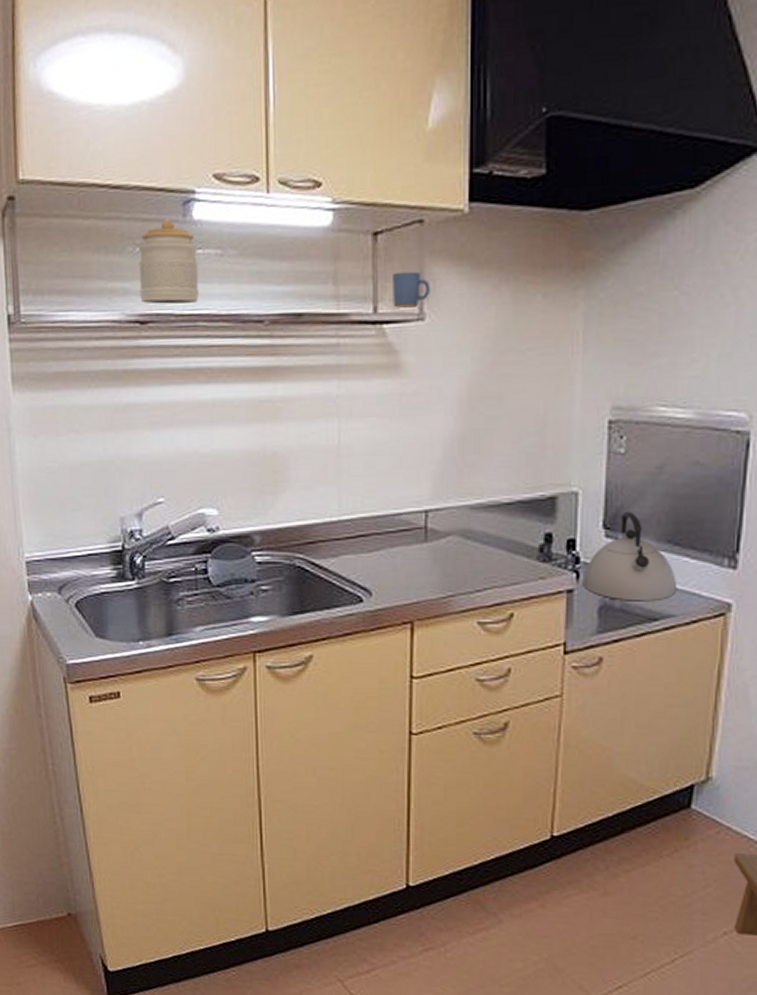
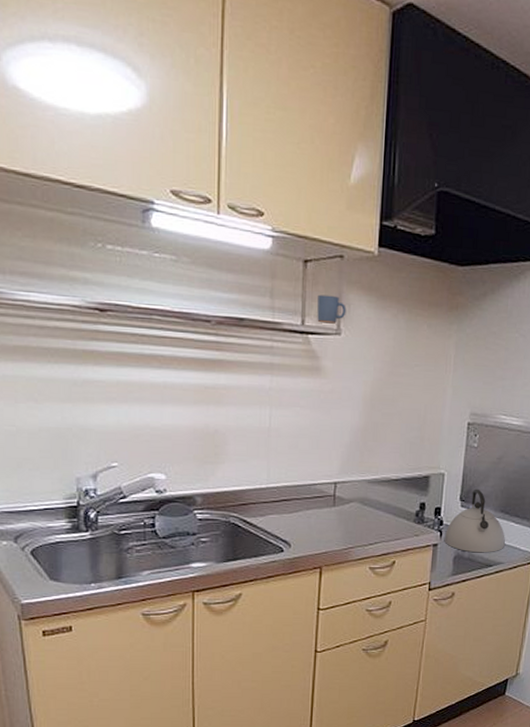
jar: present [138,219,200,305] -> none [99,222,155,299]

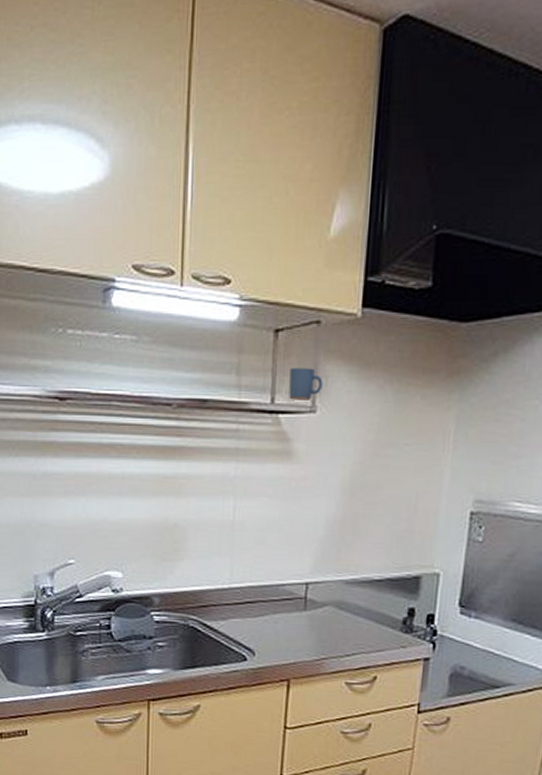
kettle: present [444,489,506,553] -> none [437,592,518,672]

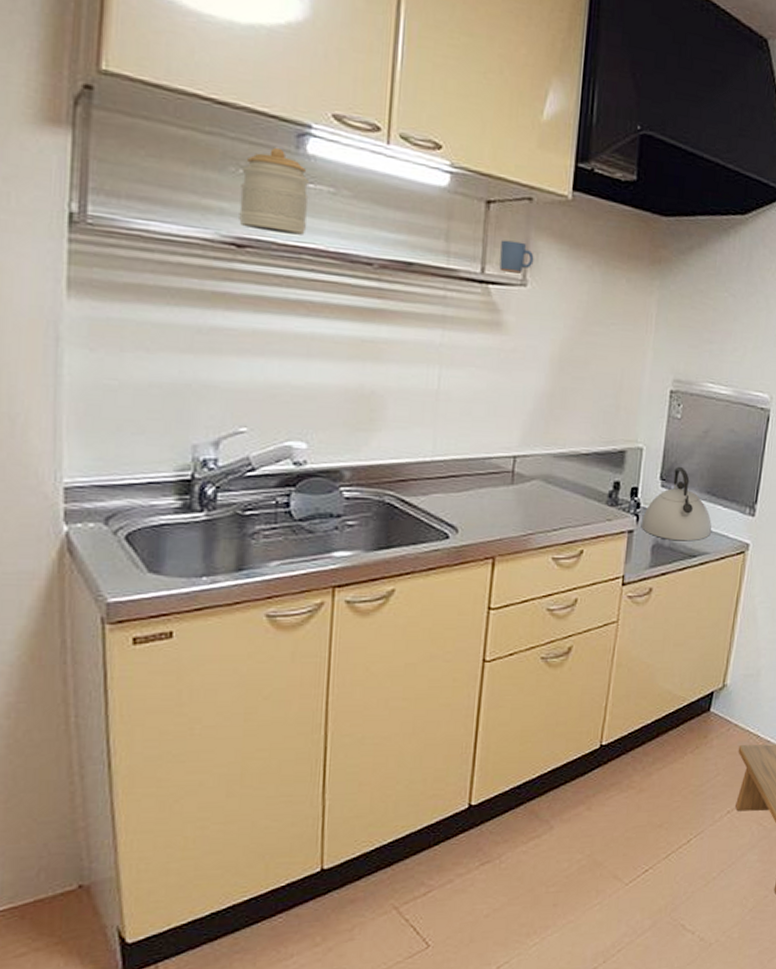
jar: none [60,304,116,383] -> present [239,147,310,235]
kettle: none [437,592,518,672] -> present [641,466,712,542]

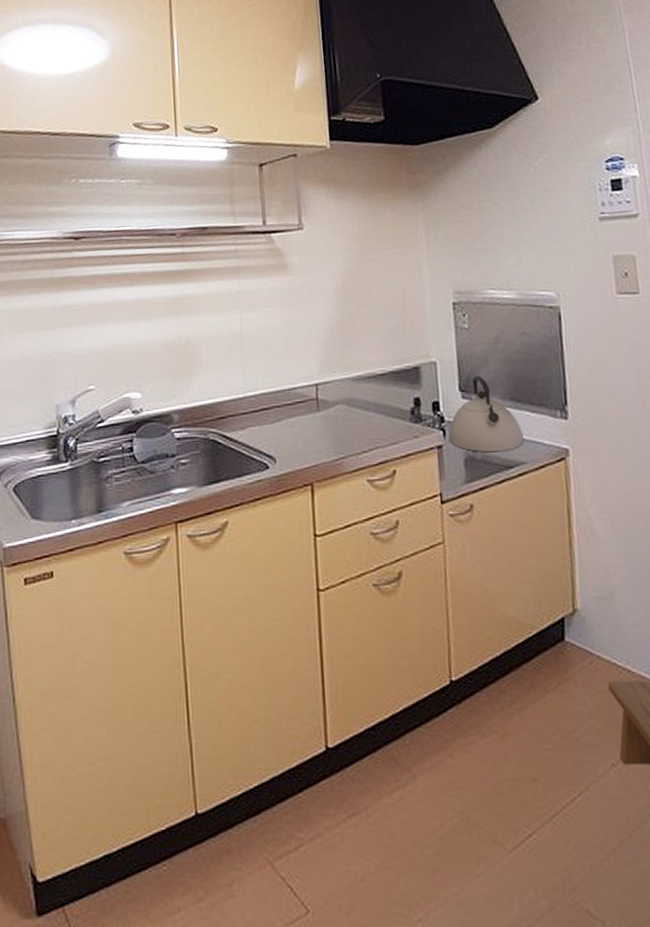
jar: present [239,147,310,235] -> none [73,157,124,224]
mug: present [499,239,534,274] -> none [276,192,306,221]

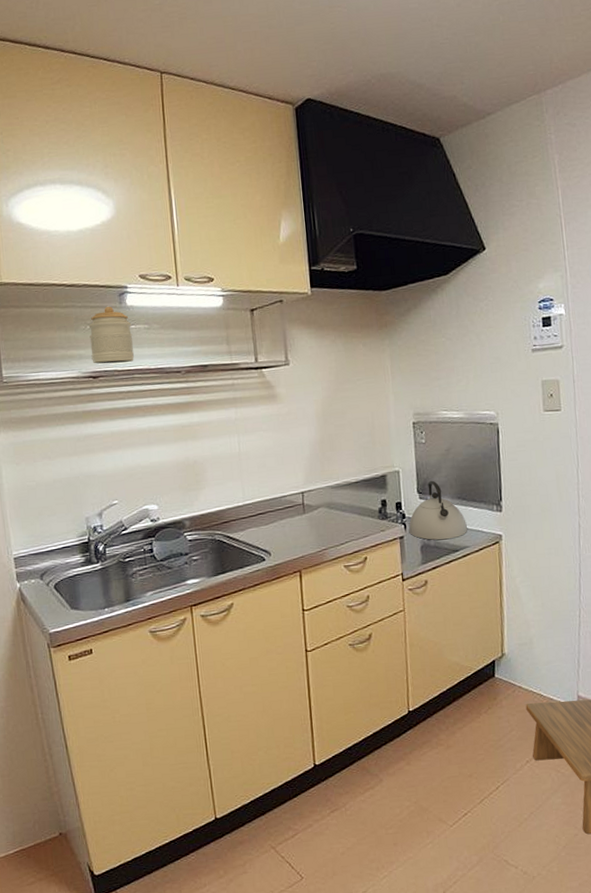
jar: none [73,157,124,224] -> present [88,306,135,365]

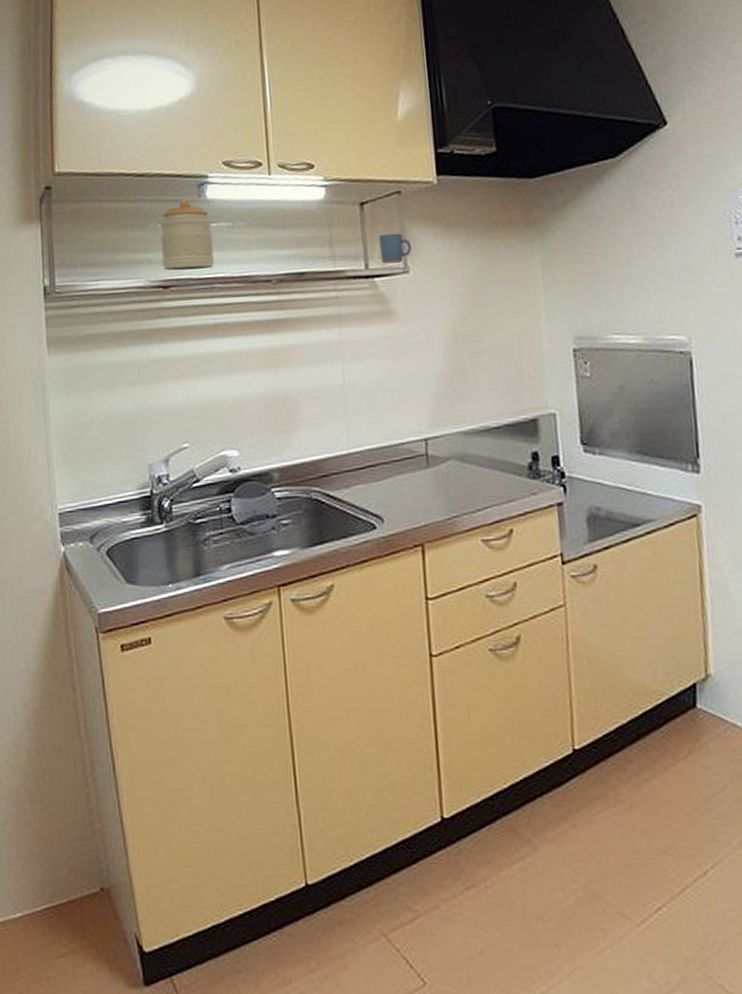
mug: none [266,333,292,358] -> present [379,233,412,264]
kettle: present [408,480,468,540] -> none [569,427,653,510]

